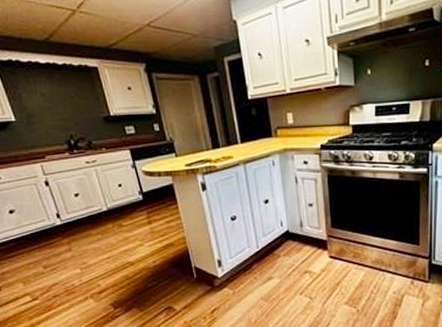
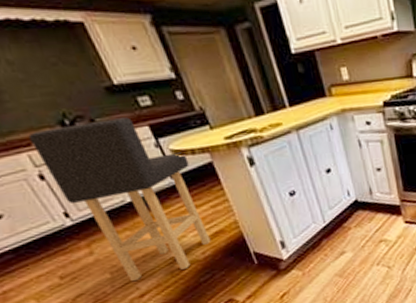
bar stool: none [44,142,162,278] -> present [28,117,211,281]

